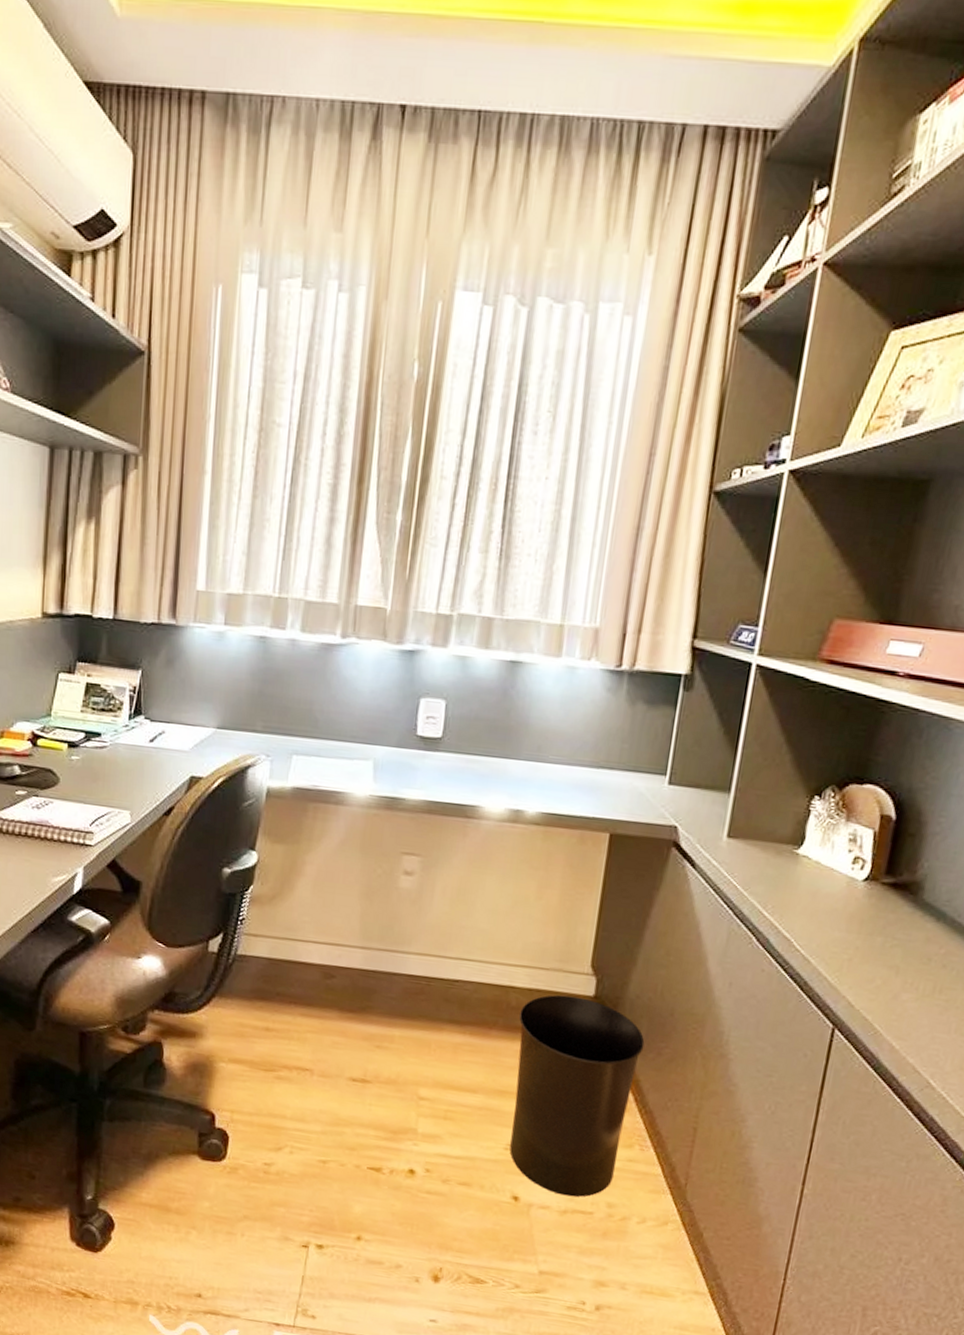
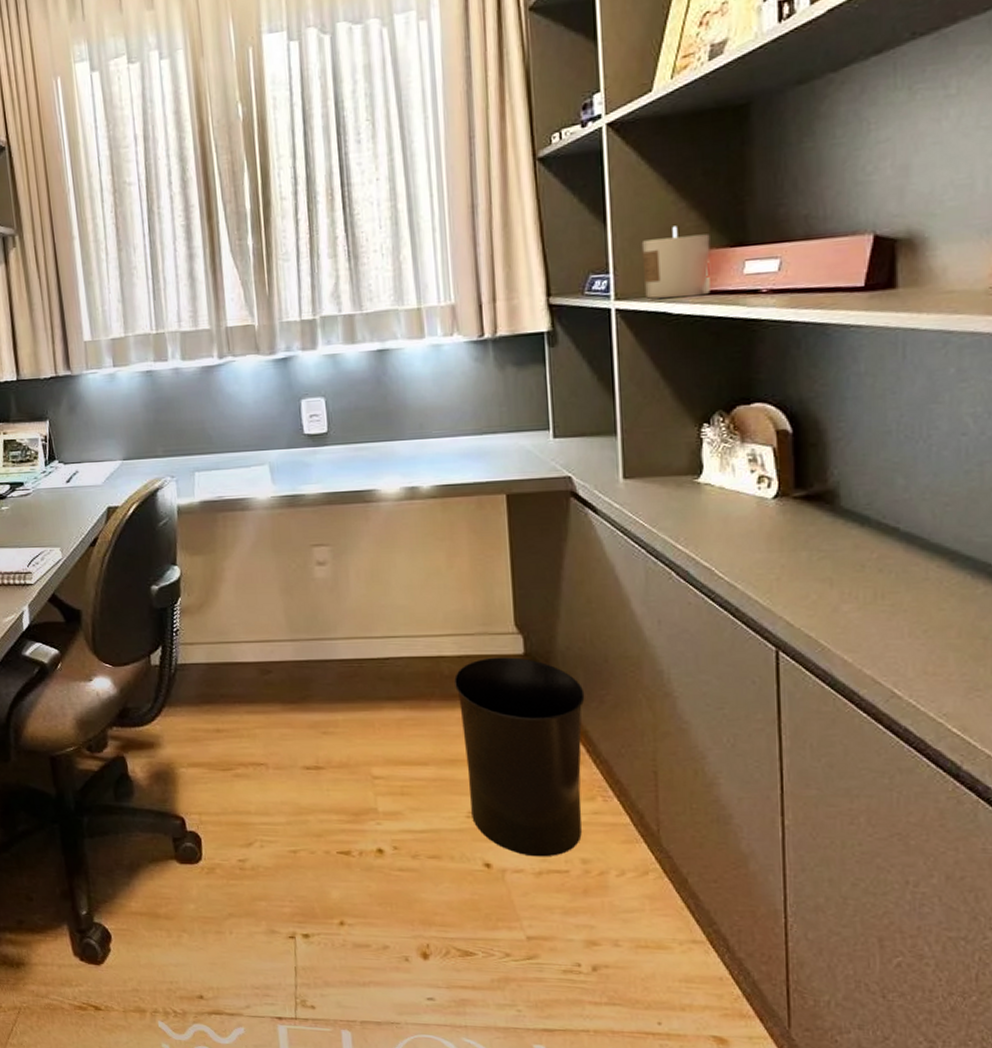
candle: none [788,590,863,668] -> present [641,226,711,299]

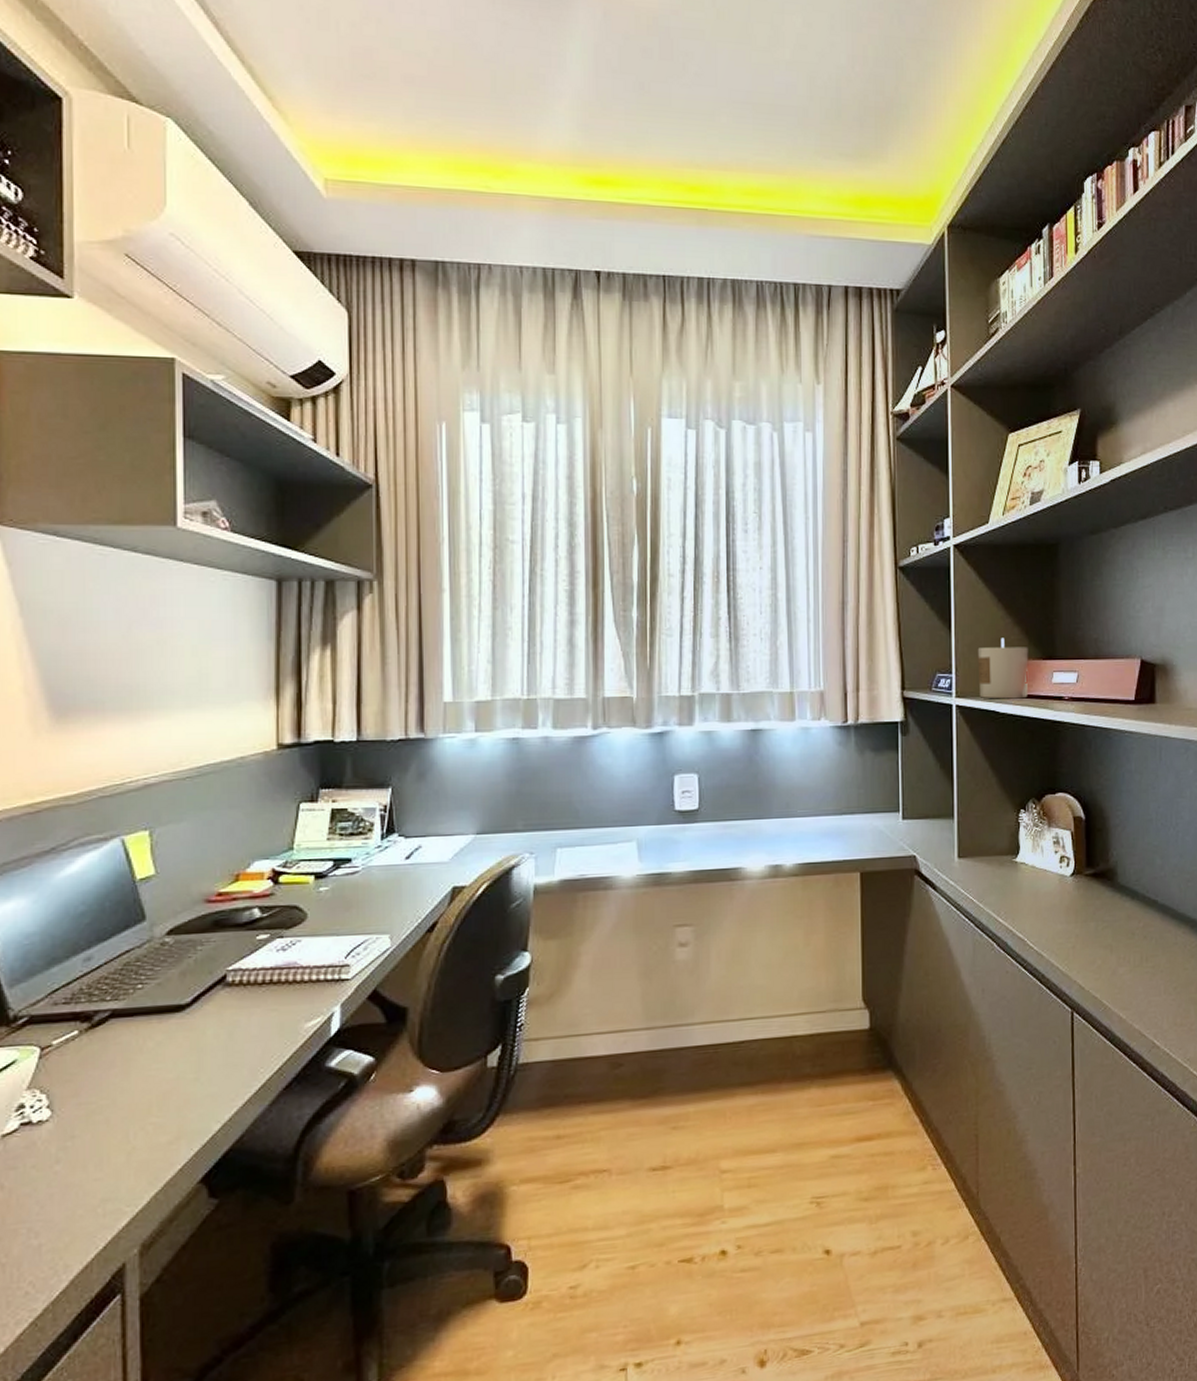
waste bin: present [454,657,585,857] -> none [806,1032,920,1236]

